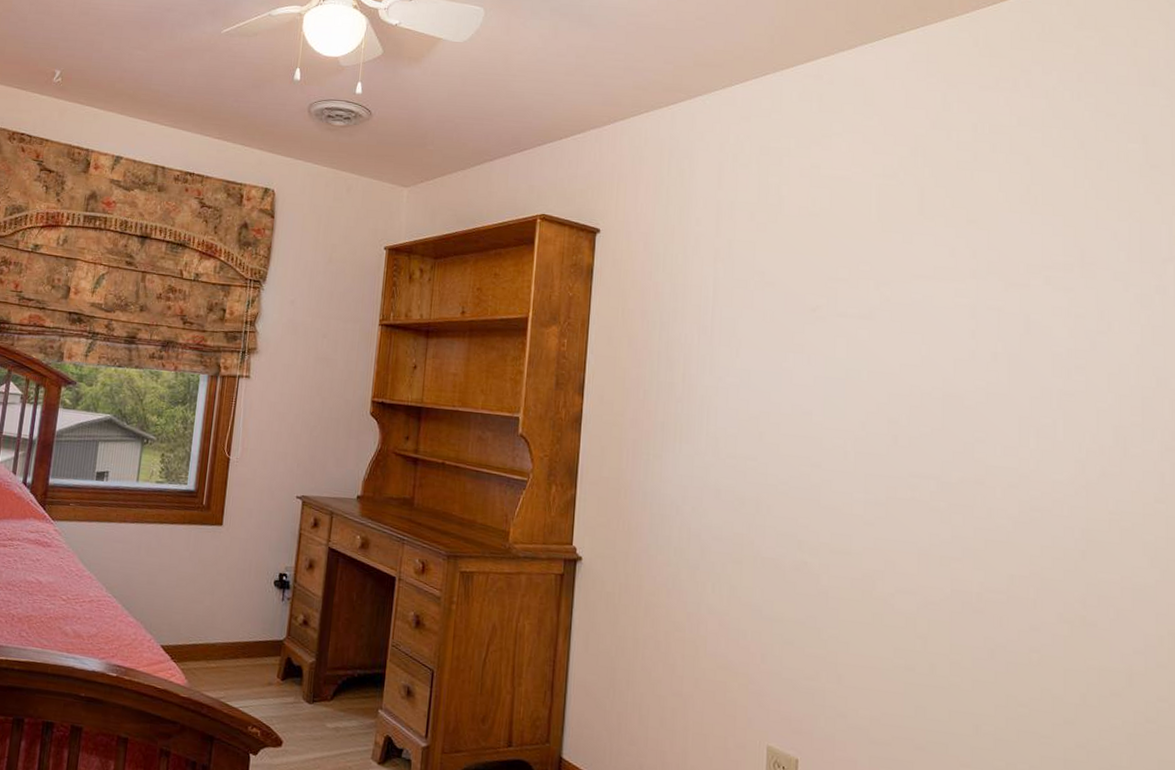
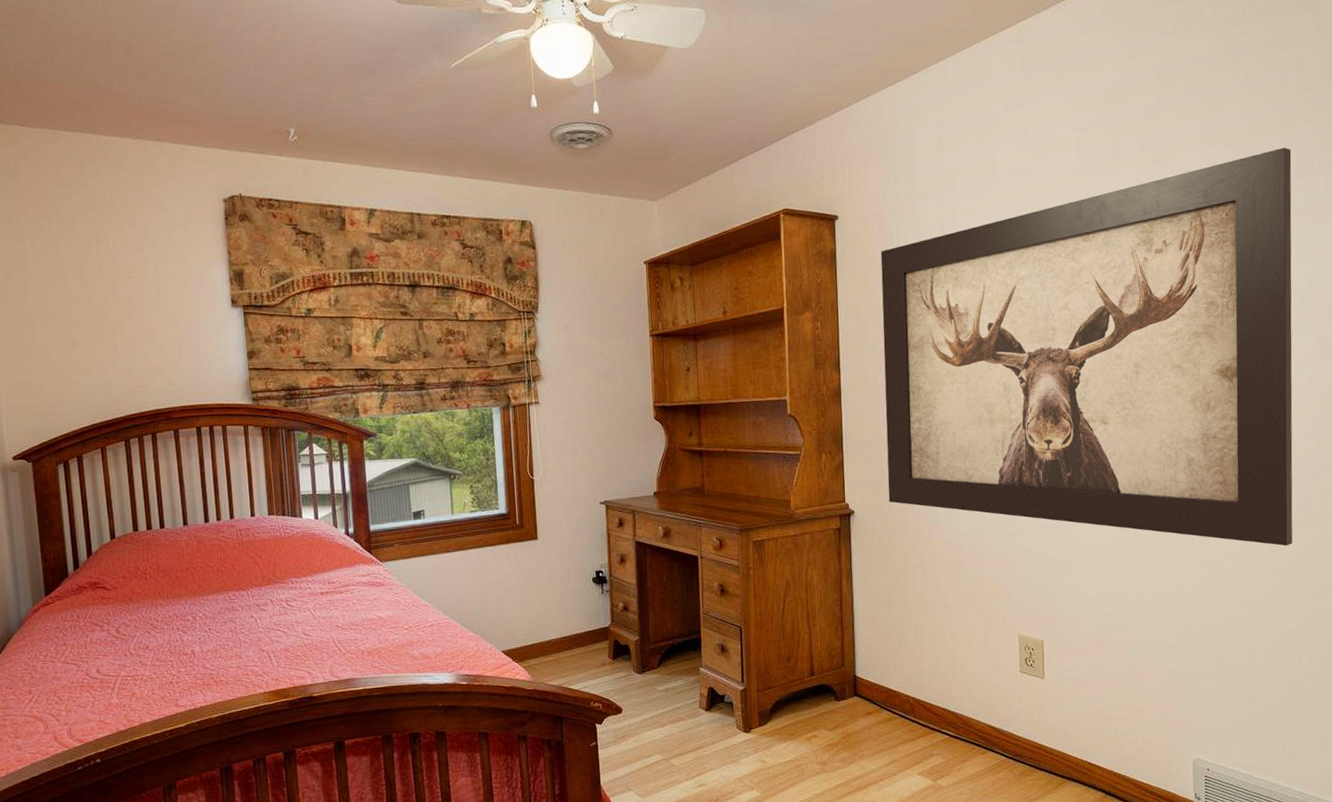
wall art: none [623,225,1134,699] -> present [880,147,1293,546]

